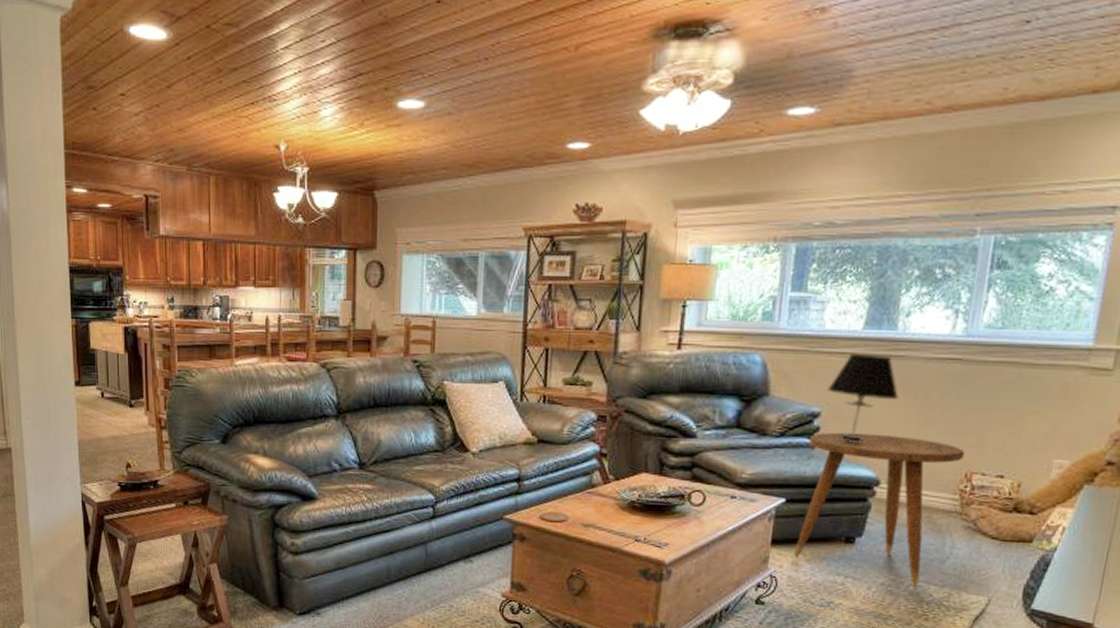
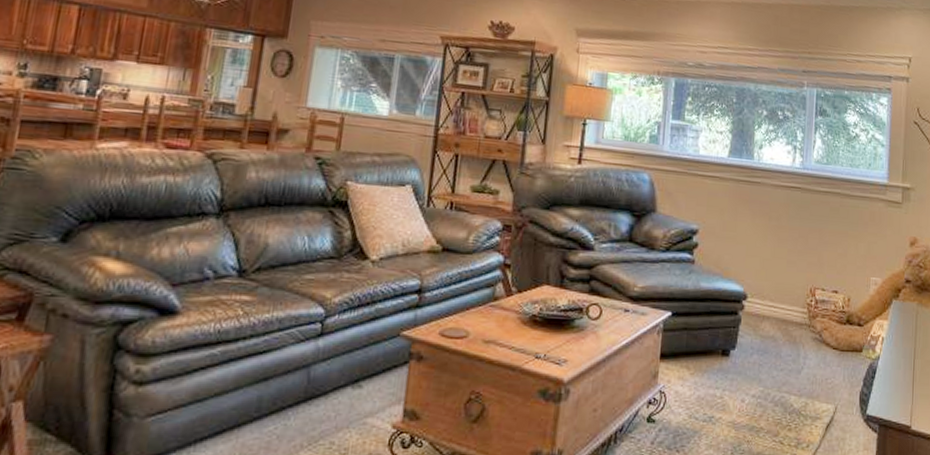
side table: present [794,432,966,588] -> none [680,248,809,399]
table lamp: present [827,353,900,444] -> none [702,177,758,260]

